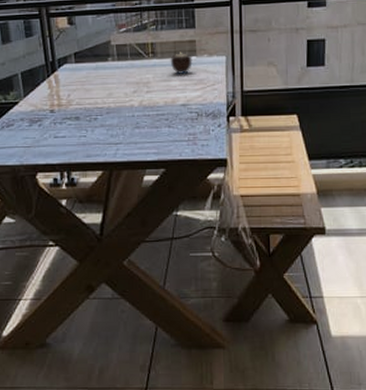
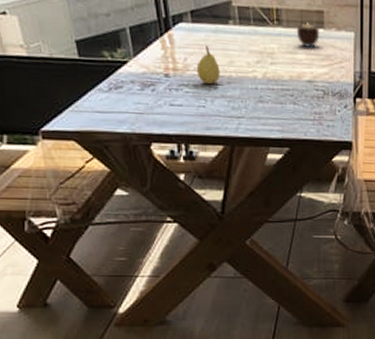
fruit: none [78,82,100,115] -> present [196,46,220,84]

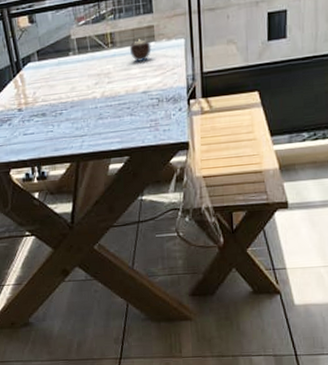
fruit: present [196,46,220,84] -> none [44,78,64,111]

